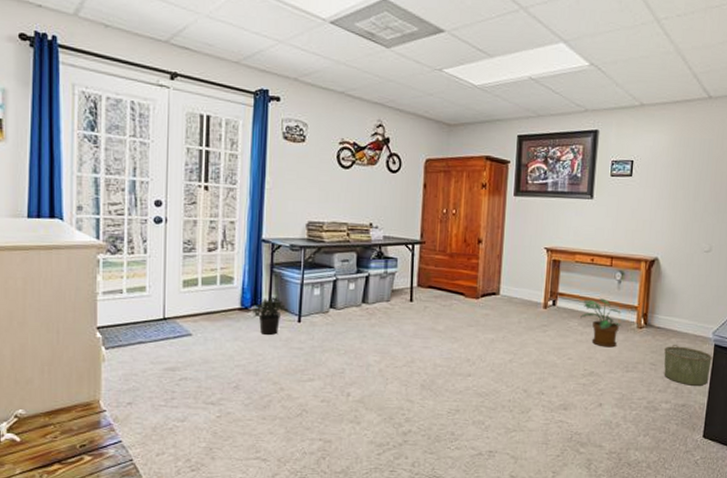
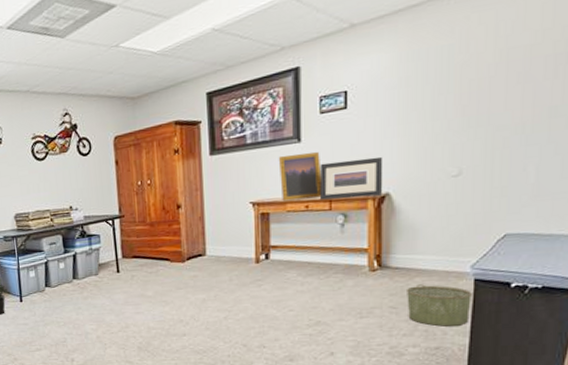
picture frame: none [572,209,607,253] -> present [278,152,322,201]
potted plant: present [580,298,623,348] -> none [299,245,351,295]
picture frame: none [604,222,655,259] -> present [320,156,382,200]

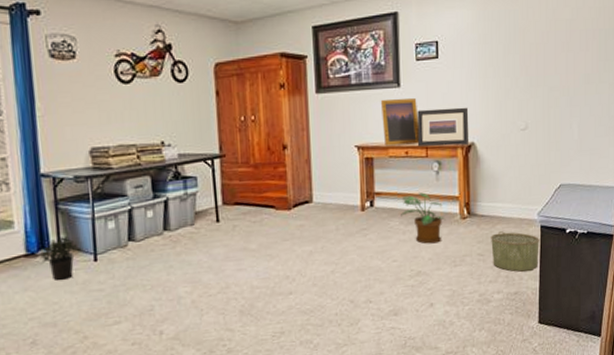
potted plant: none [299,245,351,295] -> present [401,192,446,244]

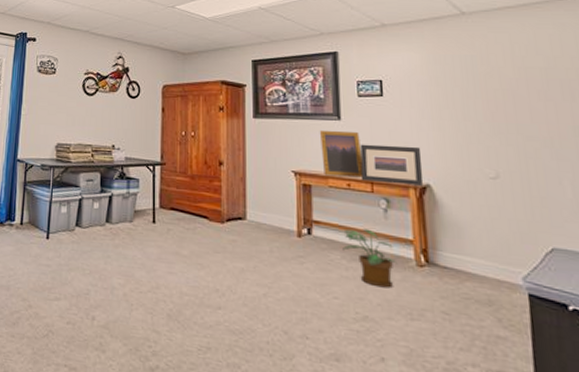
potted plant: present [41,235,81,280] -> none [7,212,37,250]
basket: present [491,231,539,272] -> none [458,290,530,348]

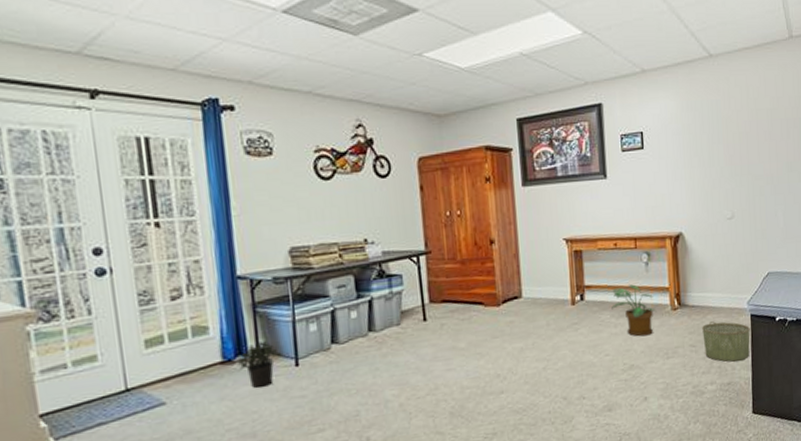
potted plant: none [7,212,37,250] -> present [238,340,281,388]
picture frame: present [319,131,363,178] -> none [587,190,628,238]
picture frame: present [360,144,423,186] -> none [625,197,676,238]
basket: none [458,290,530,348] -> present [702,321,750,362]

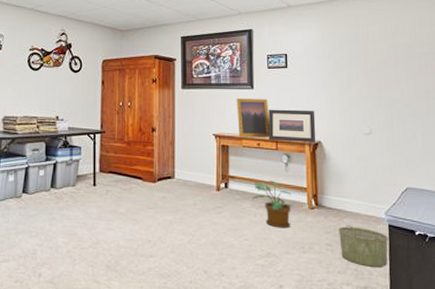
picture frame: none [587,190,628,238] -> present [236,99,270,138]
picture frame: none [625,197,676,238] -> present [268,109,315,142]

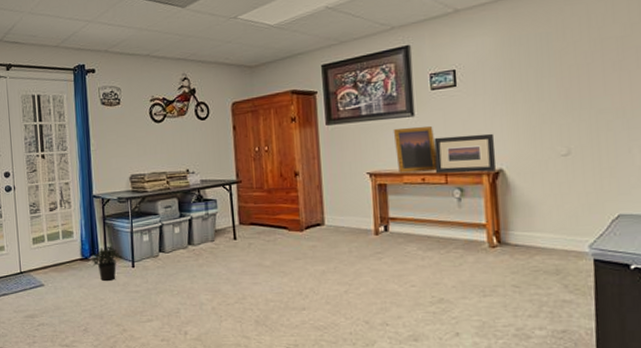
potted plant: present [252,180,294,228] -> none [418,219,471,271]
basket: present [339,225,388,267] -> none [528,263,594,308]

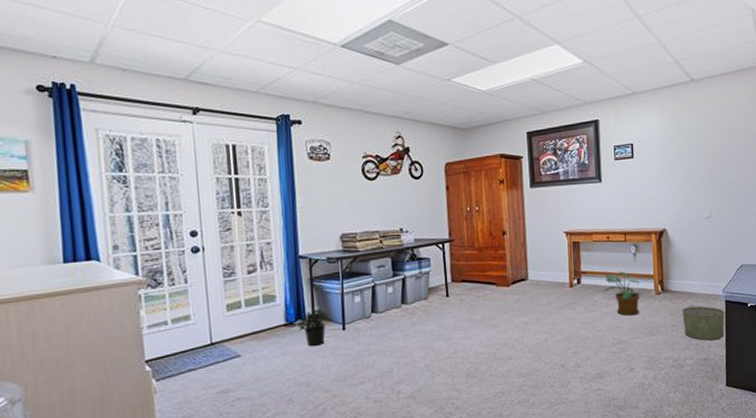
picture frame: present [393,126,438,173] -> none [585,192,619,232]
potted plant: none [418,219,471,271] -> present [604,271,643,316]
picture frame: present [434,133,495,173] -> none [616,199,661,232]
basket: none [528,263,594,308] -> present [682,305,725,341]

